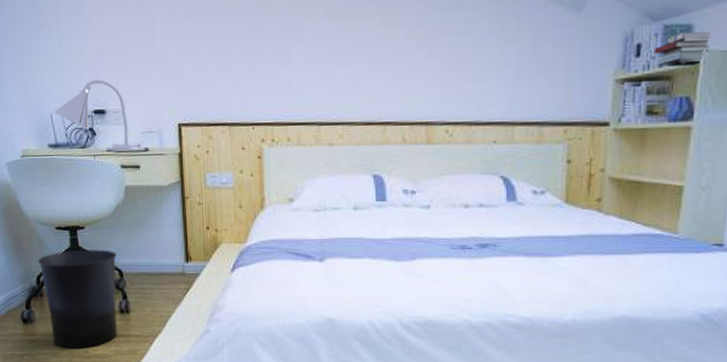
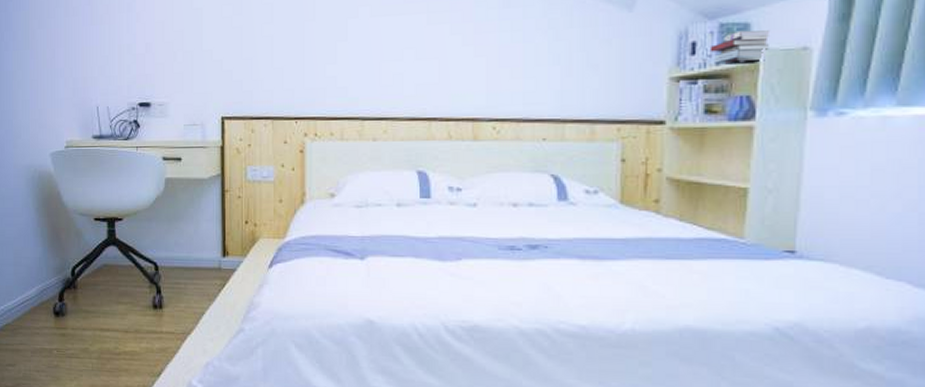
waste bin: present [37,249,118,349] -> none [74,241,153,345]
table lamp: present [53,79,150,153] -> none [100,72,192,145]

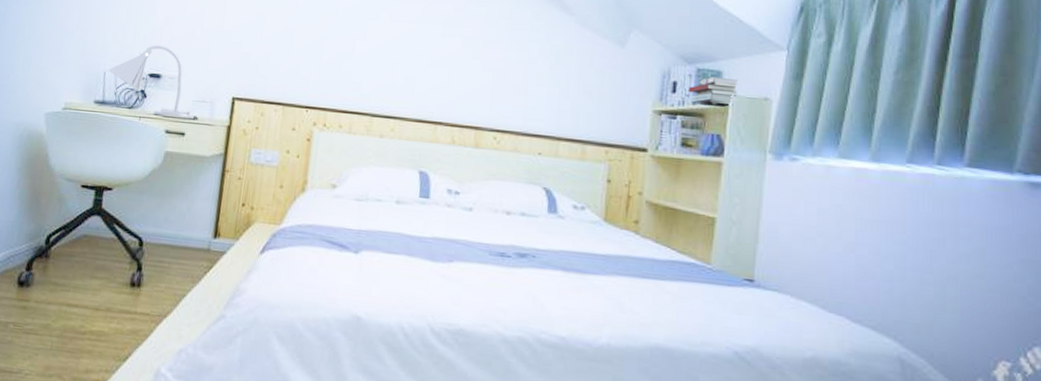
table lamp: none [100,72,192,145] -> present [107,44,199,120]

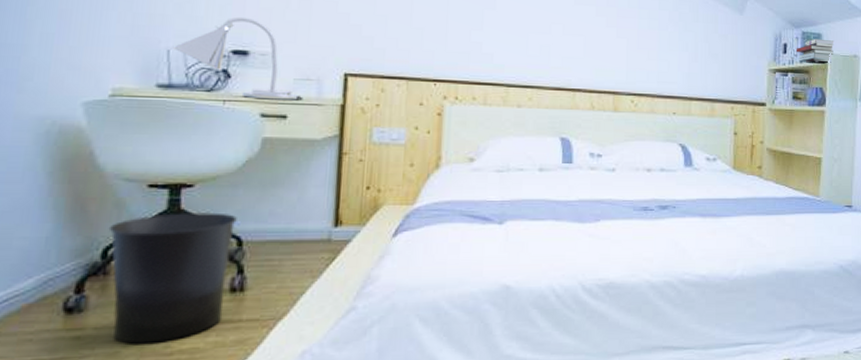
waste bin: none [47,211,141,323] -> present [108,212,237,345]

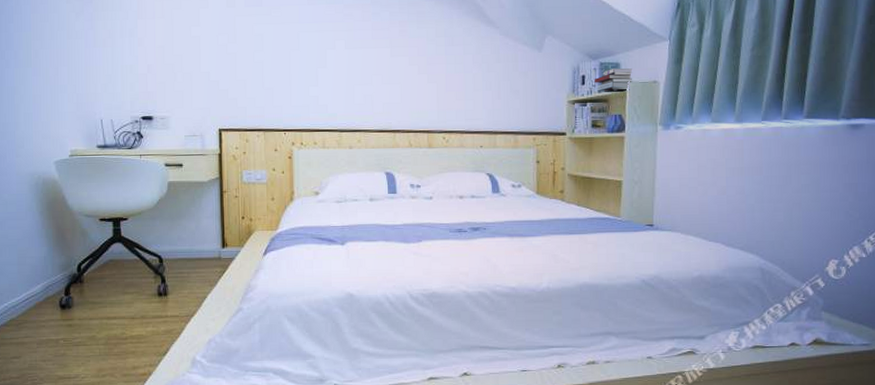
waste bin: present [108,212,237,345] -> none [79,238,157,332]
table lamp: present [172,16,303,101] -> none [104,90,192,153]

